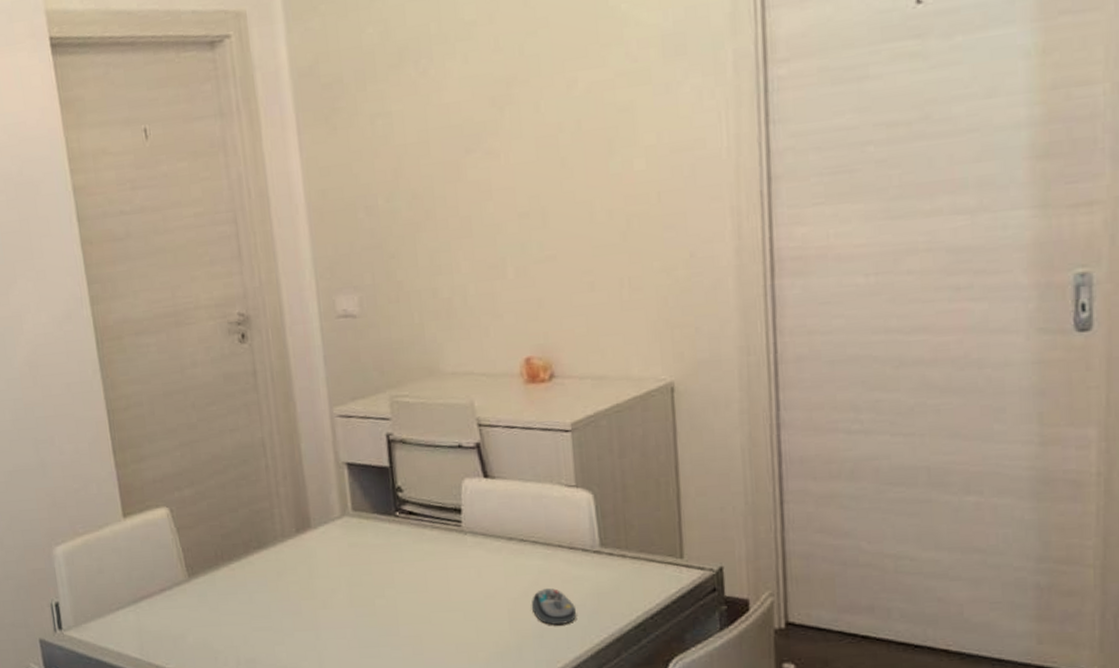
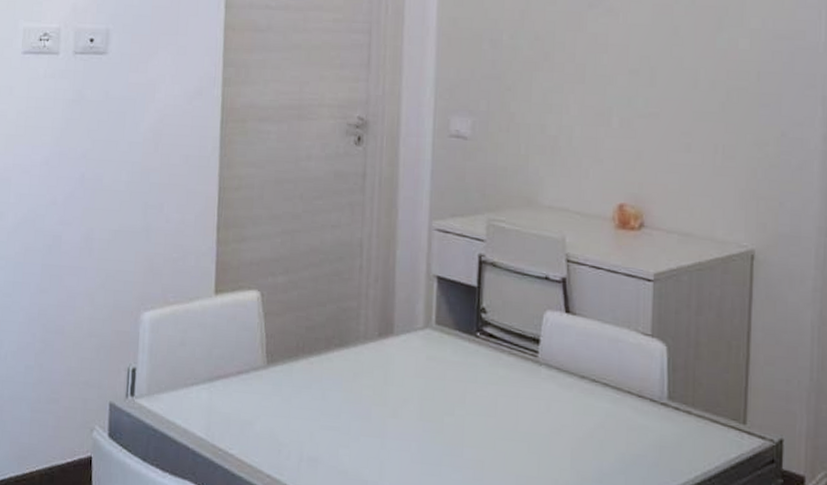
computer mouse: present [531,587,577,625] -> none [594,432,638,473]

